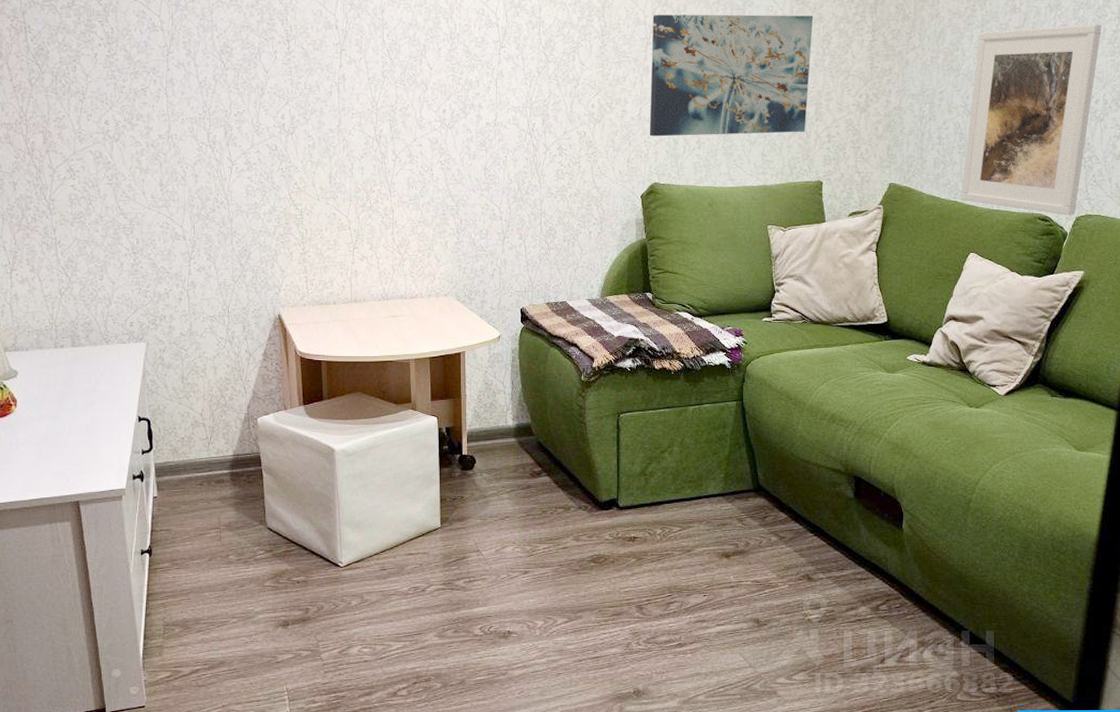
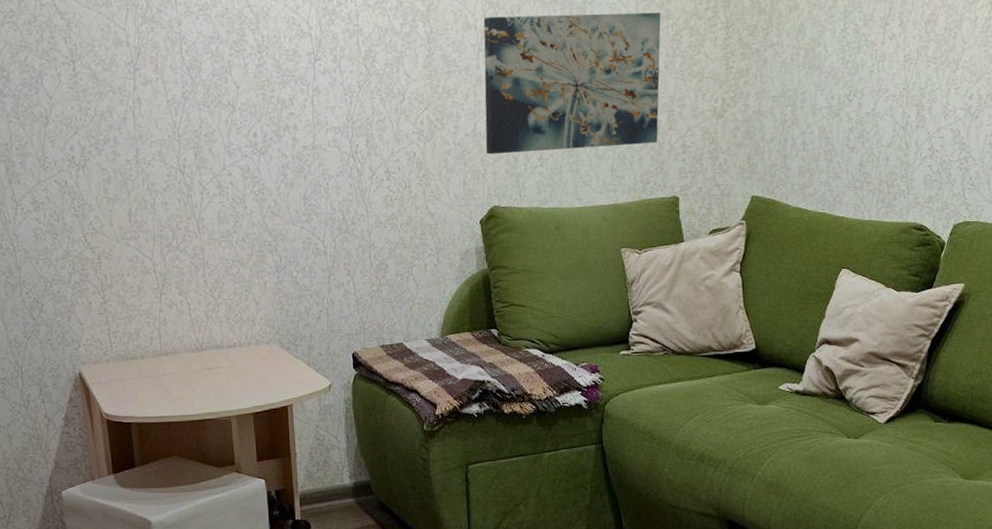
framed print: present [961,24,1102,216] -> none [829,11,973,223]

